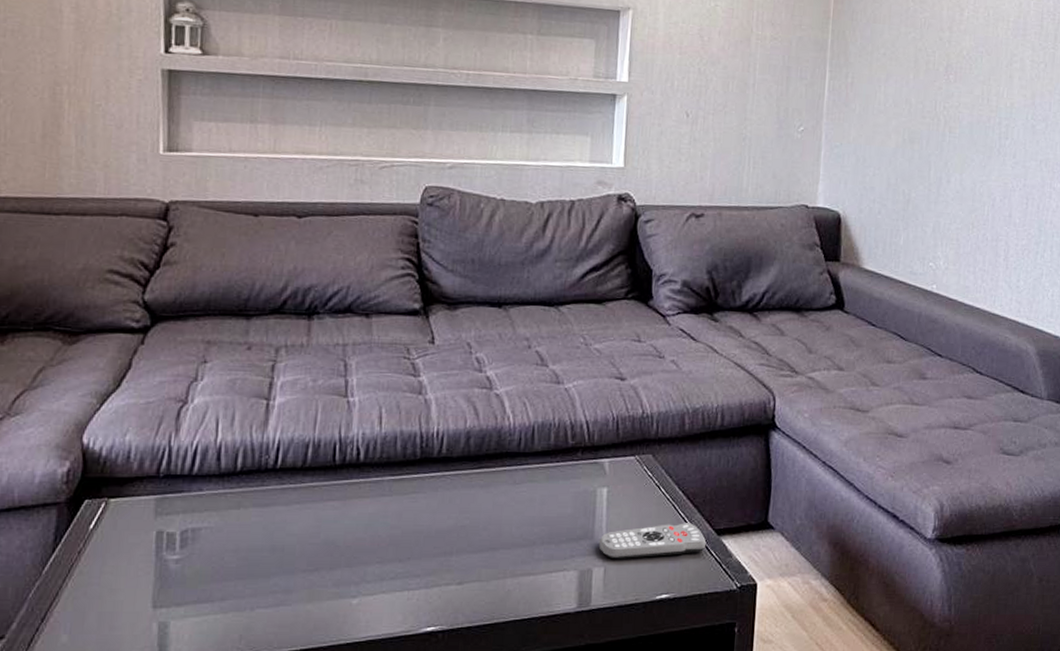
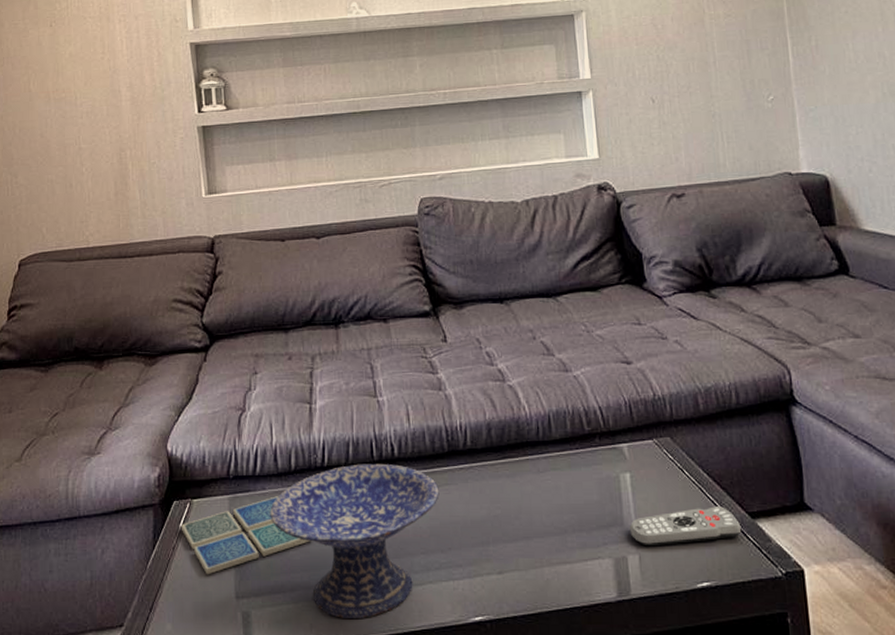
drink coaster: none [90,498,251,583] -> present [180,496,311,575]
decorative bowl: none [205,467,406,629] -> present [270,463,440,618]

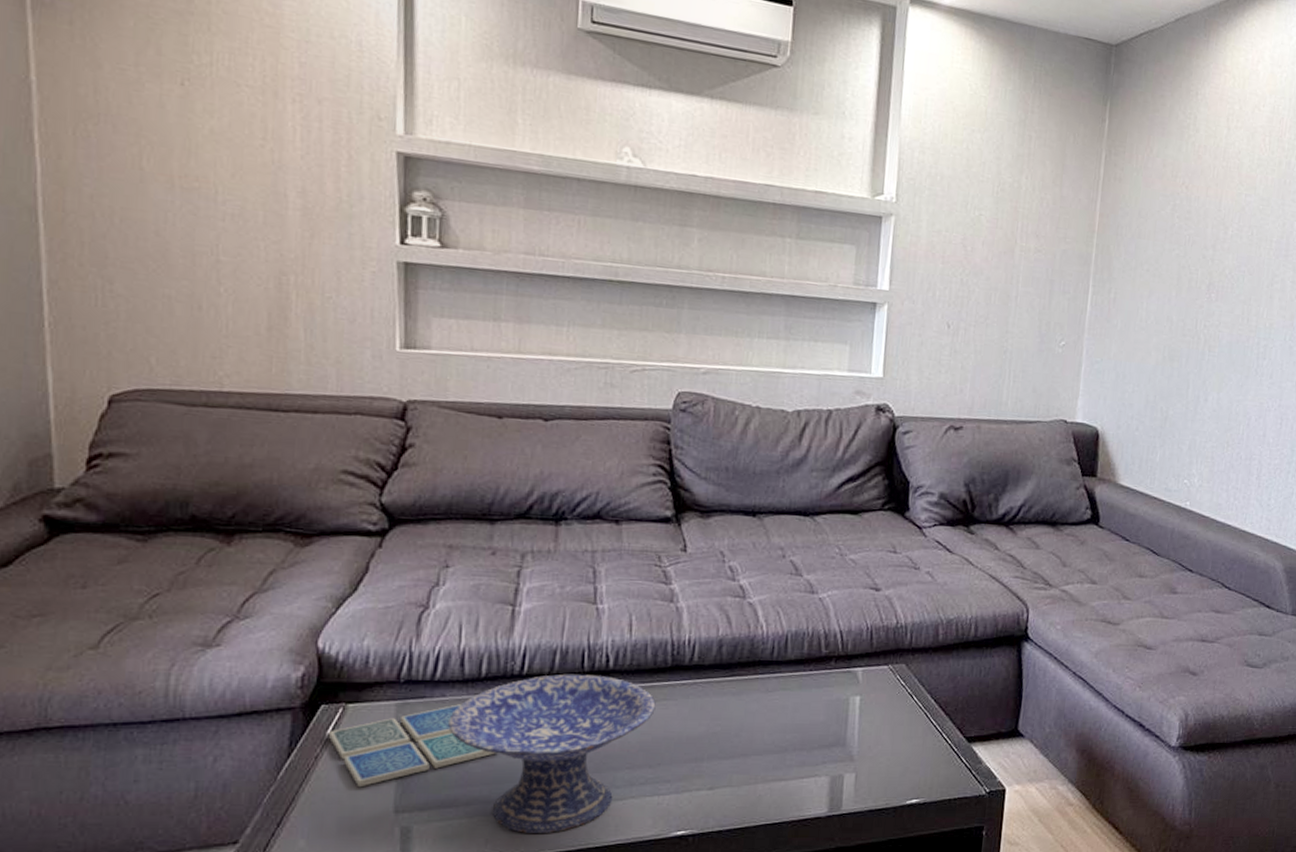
remote control: present [629,506,742,547] -> none [850,730,957,766]

